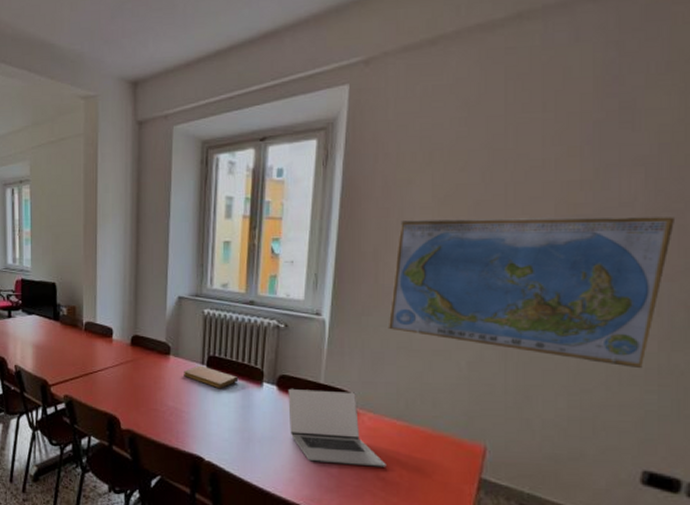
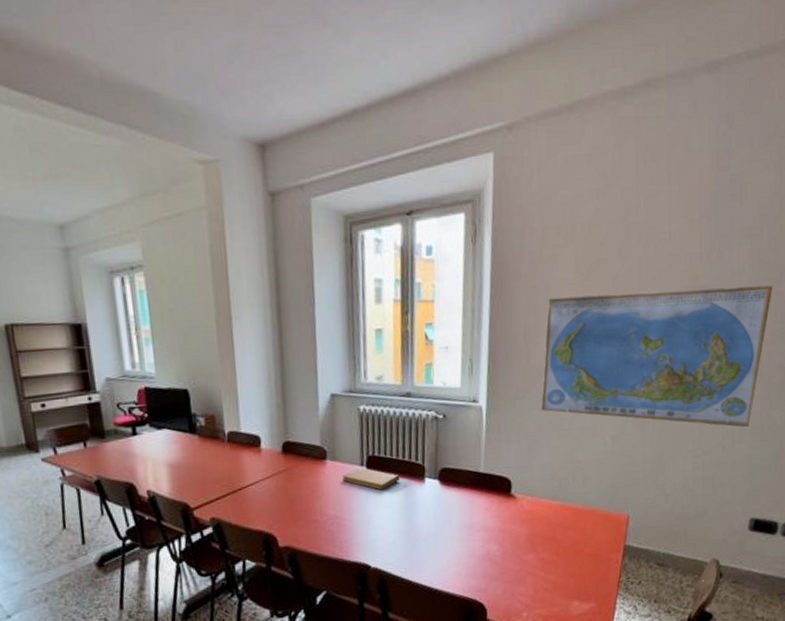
laptop: present [288,388,386,467] -> none [450,477,545,553]

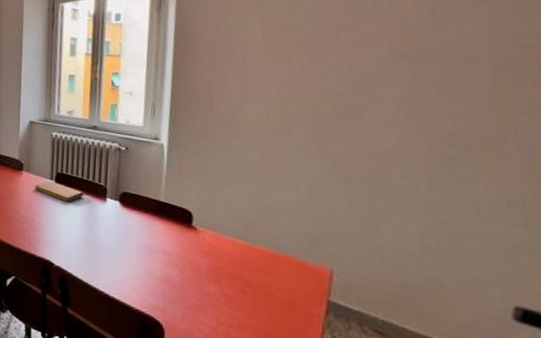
world map: present [540,285,774,428] -> none [224,52,528,202]

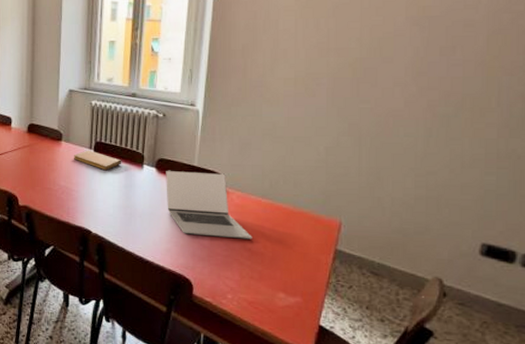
laptop: none [130,204,229,283] -> present [166,170,252,239]

